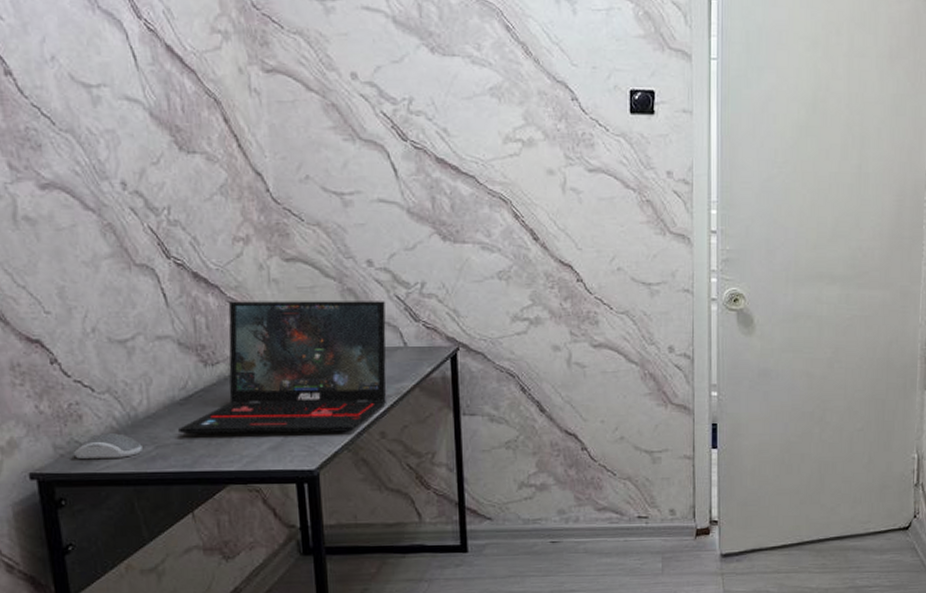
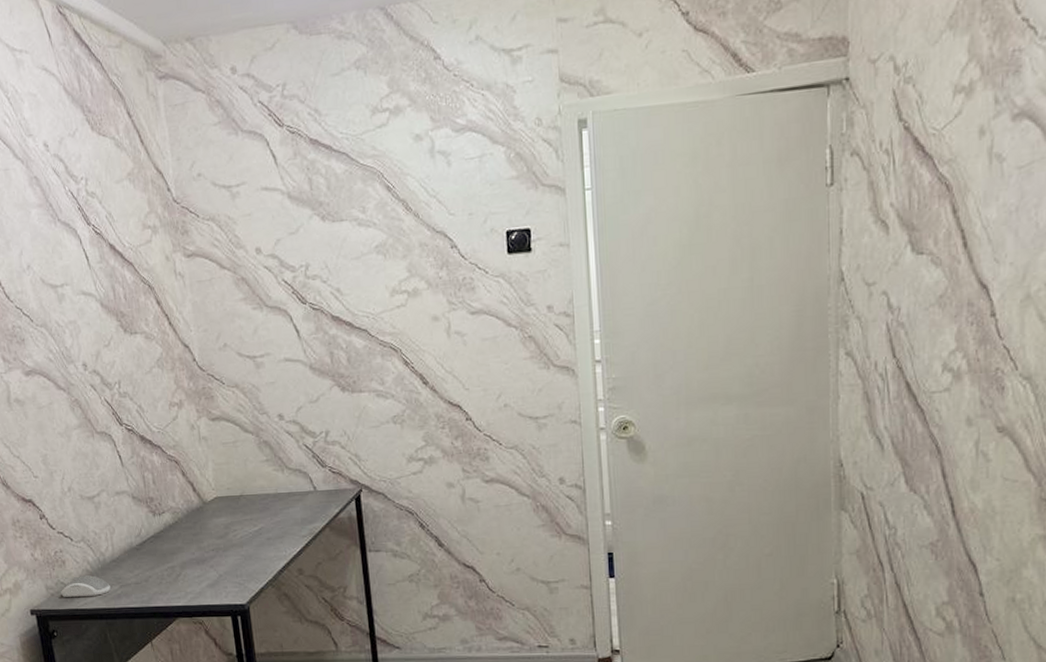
laptop: present [178,301,387,434] -> none [136,450,302,574]

